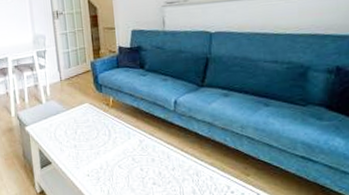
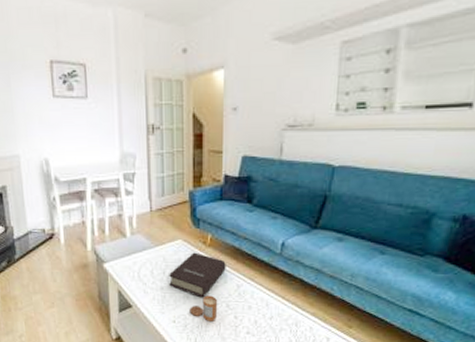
book: none [80,113,128,153] -> present [169,252,226,298]
candle: none [100,151,125,174] -> present [189,295,218,321]

